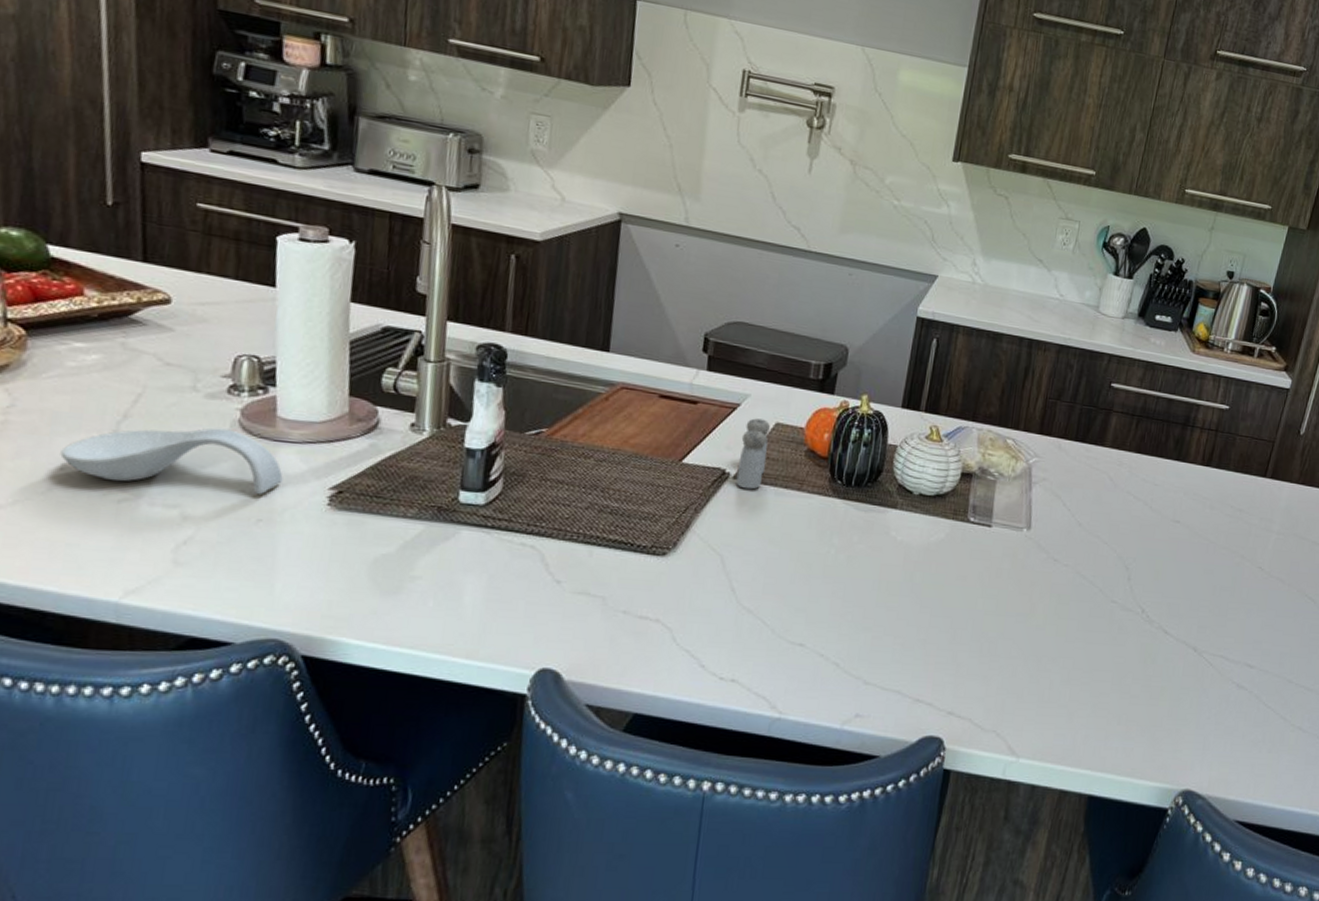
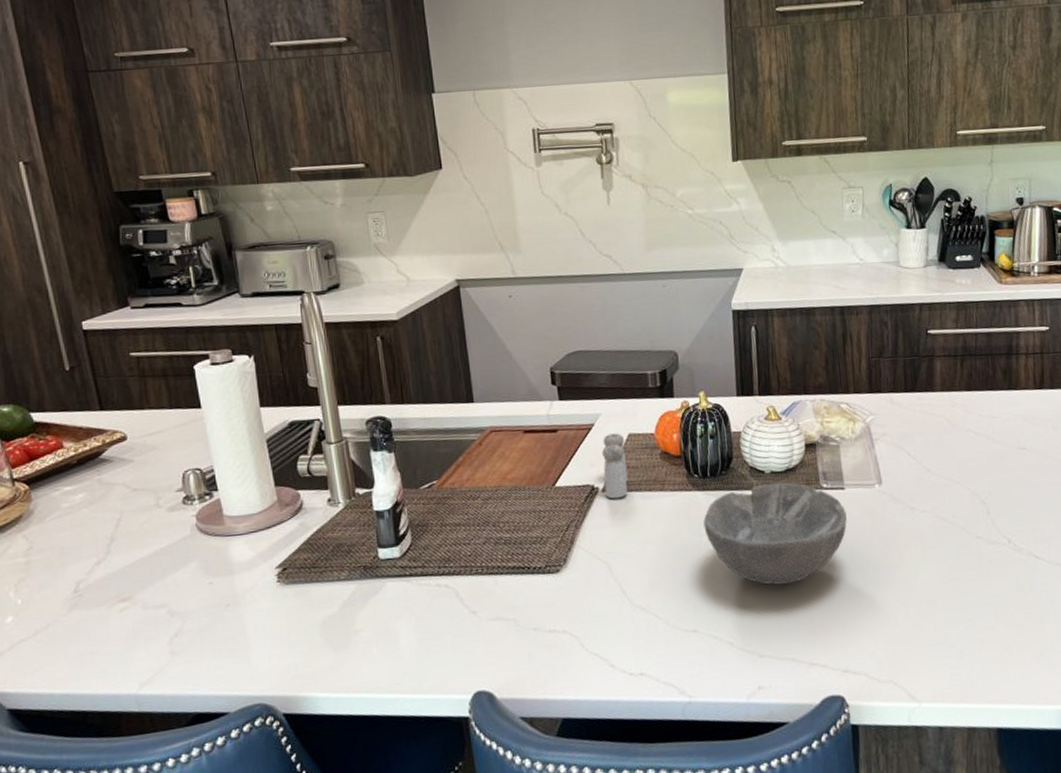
spoon rest: present [60,428,283,495] -> none [72,533,239,595]
bowl: none [835,505,988,614] -> present [703,482,847,585]

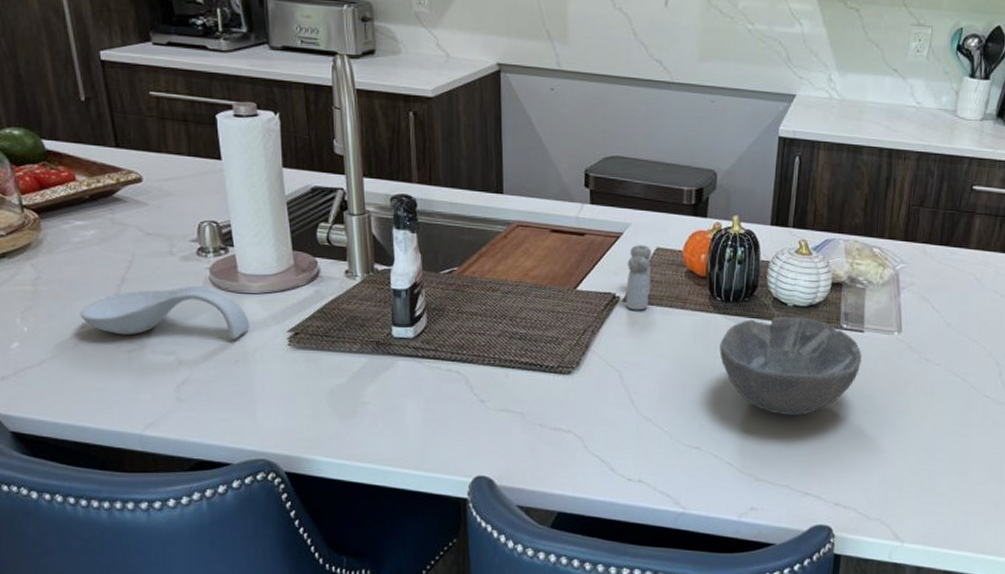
spoon rest: none [72,533,239,595] -> present [80,285,250,340]

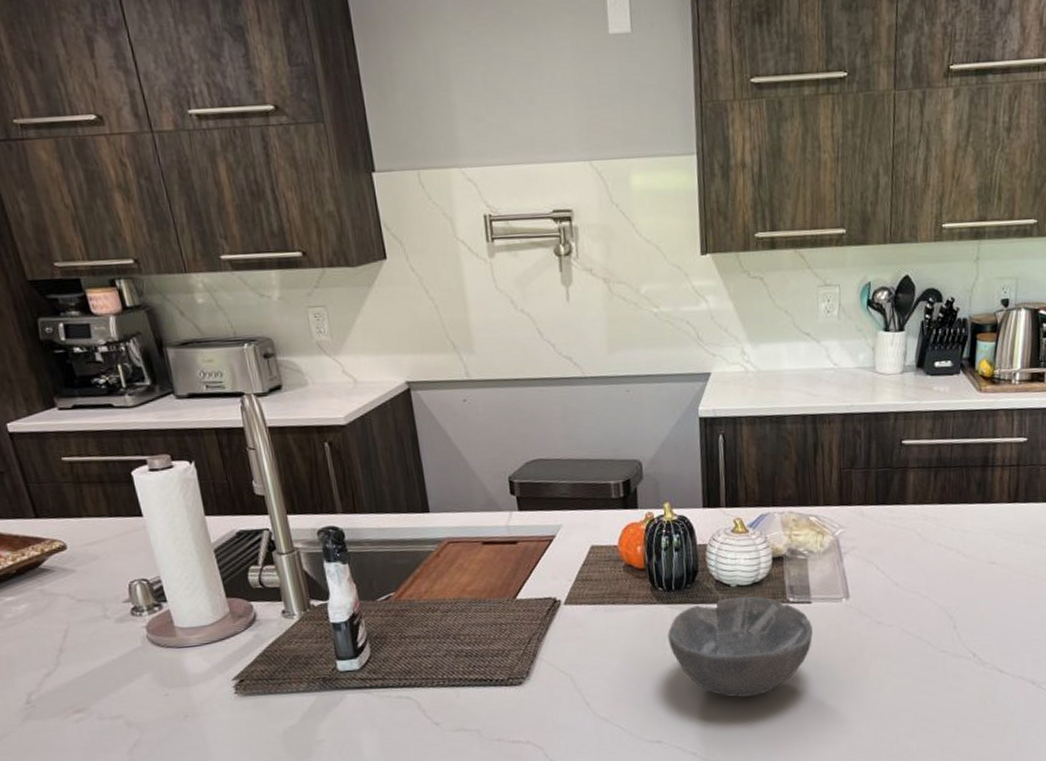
spoon rest: present [80,285,250,340] -> none [22,645,195,706]
salt and pepper shaker: present [625,245,652,311] -> none [563,545,592,612]

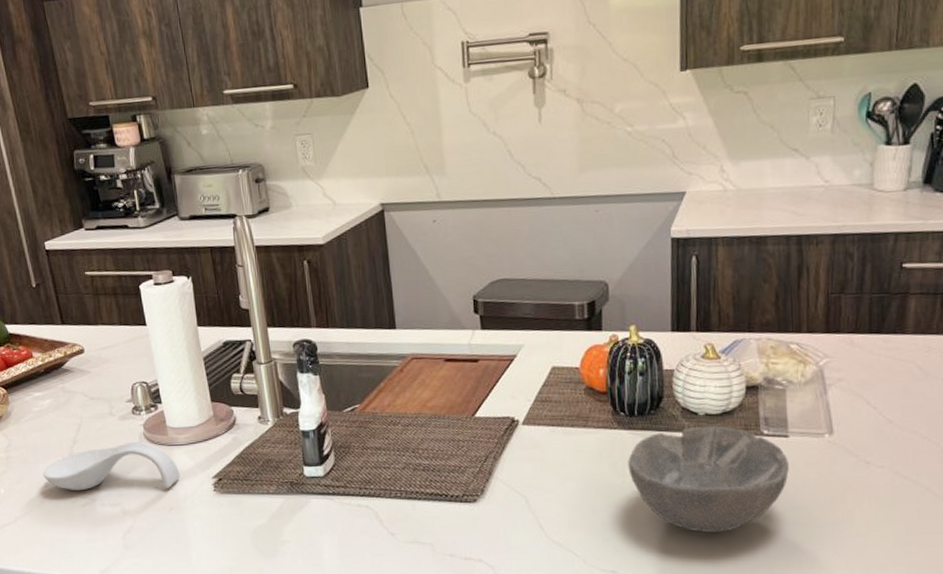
spoon rest: none [22,645,195,706] -> present [43,441,180,491]

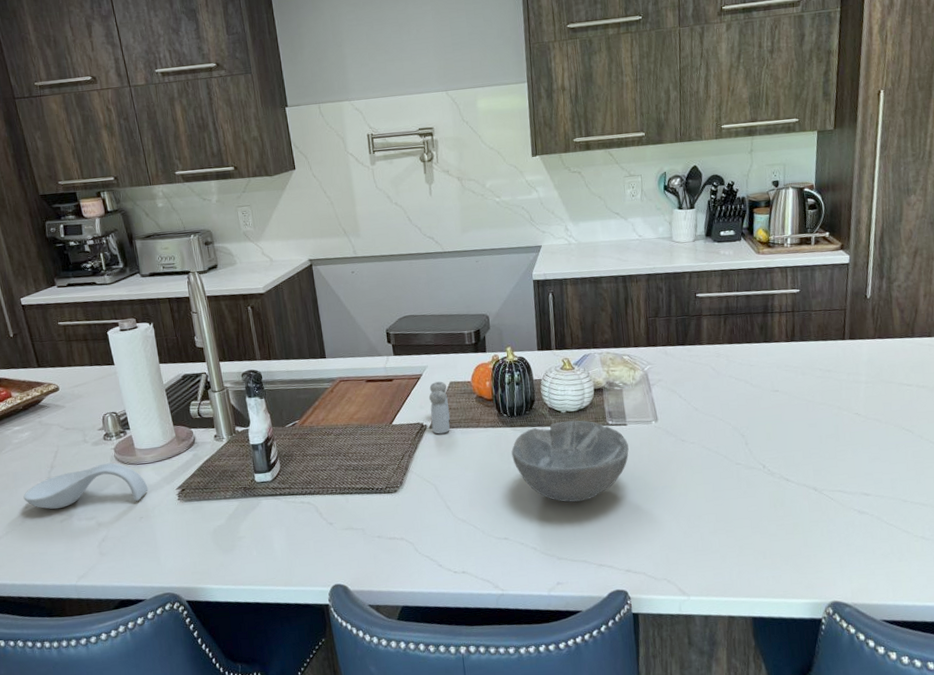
salt and pepper shaker: none [523,365,550,433] -> present [428,381,451,434]

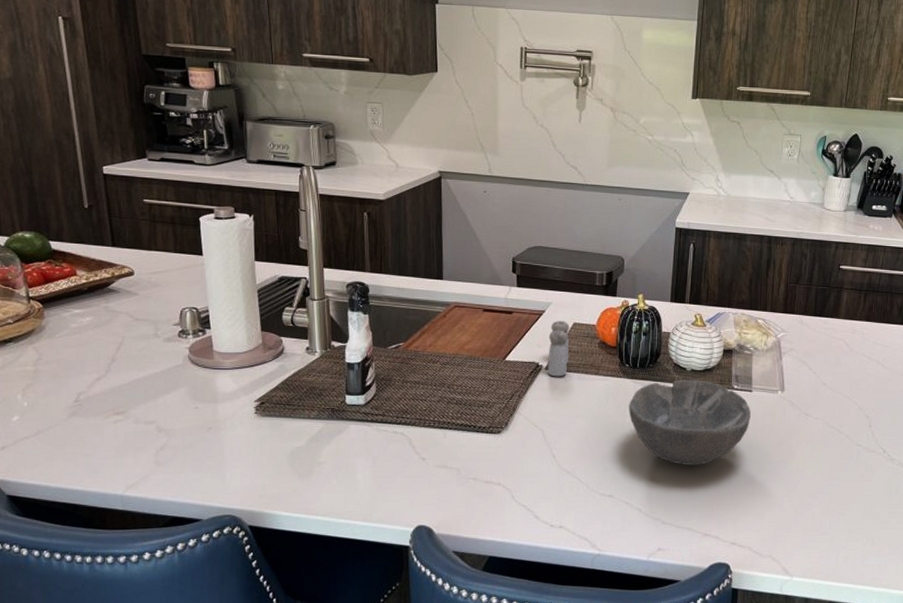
spoon rest: present [23,463,148,510] -> none [74,363,222,410]

